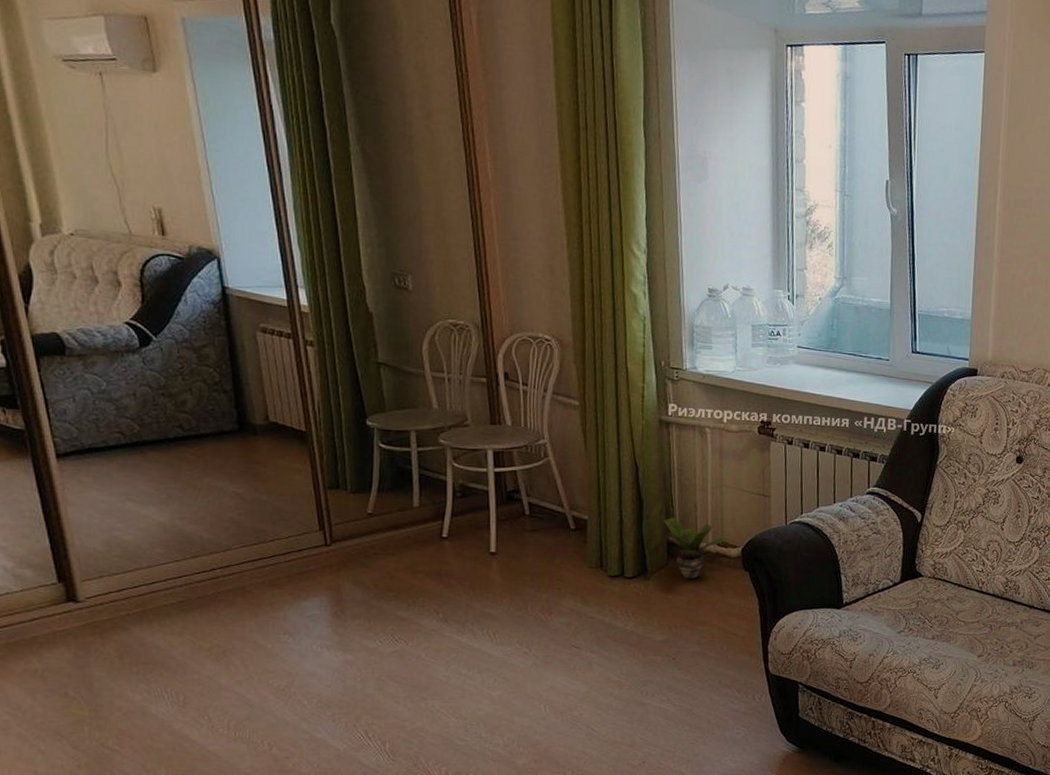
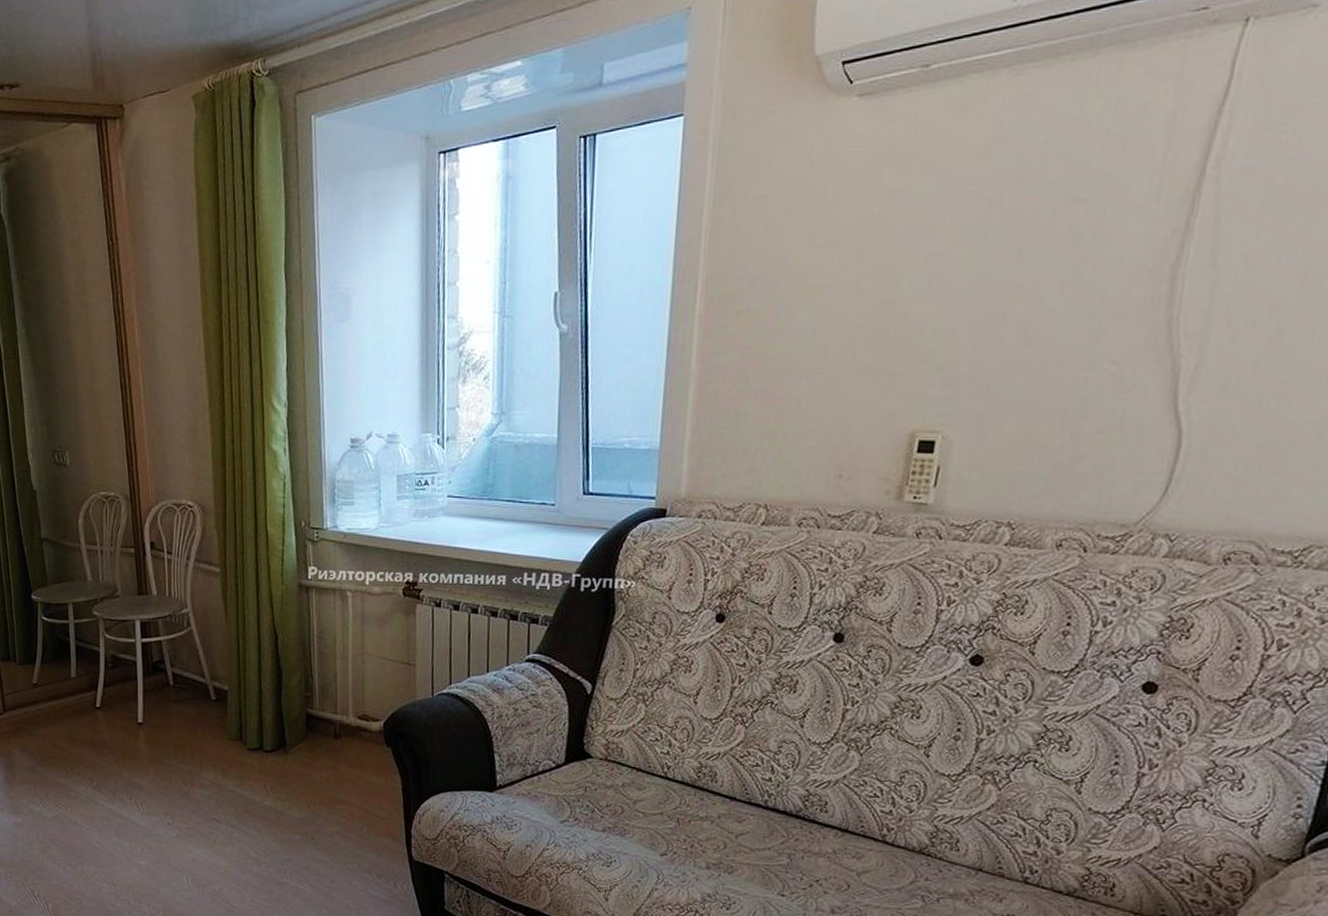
potted plant: present [663,517,727,580] -> none [302,688,369,755]

